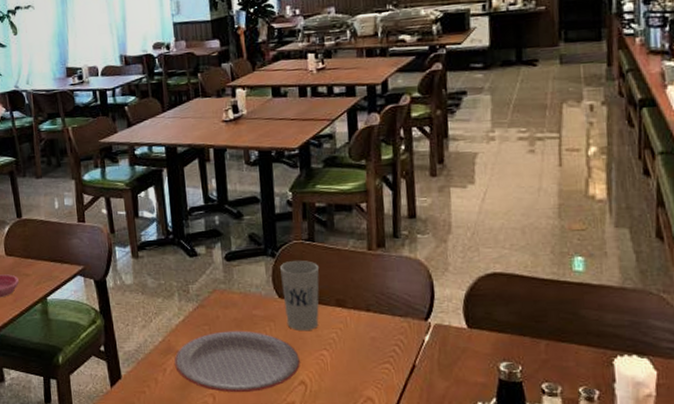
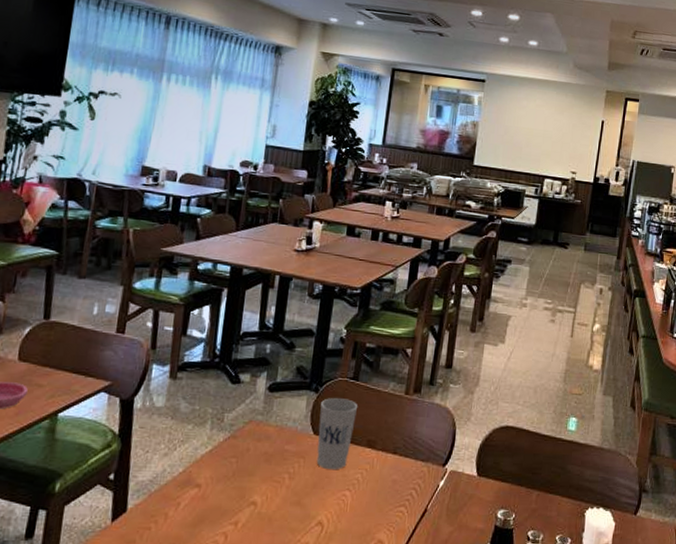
plate: present [174,330,300,393] -> none [191,465,322,532]

